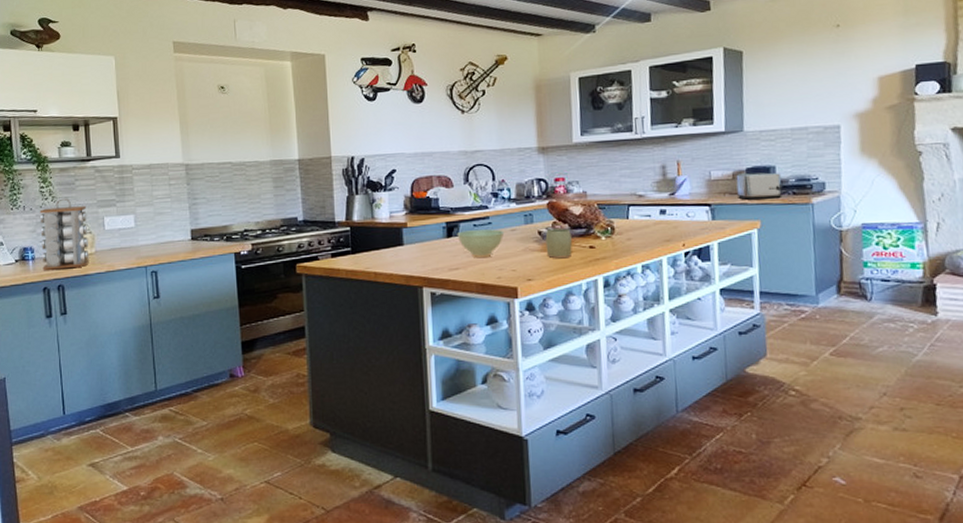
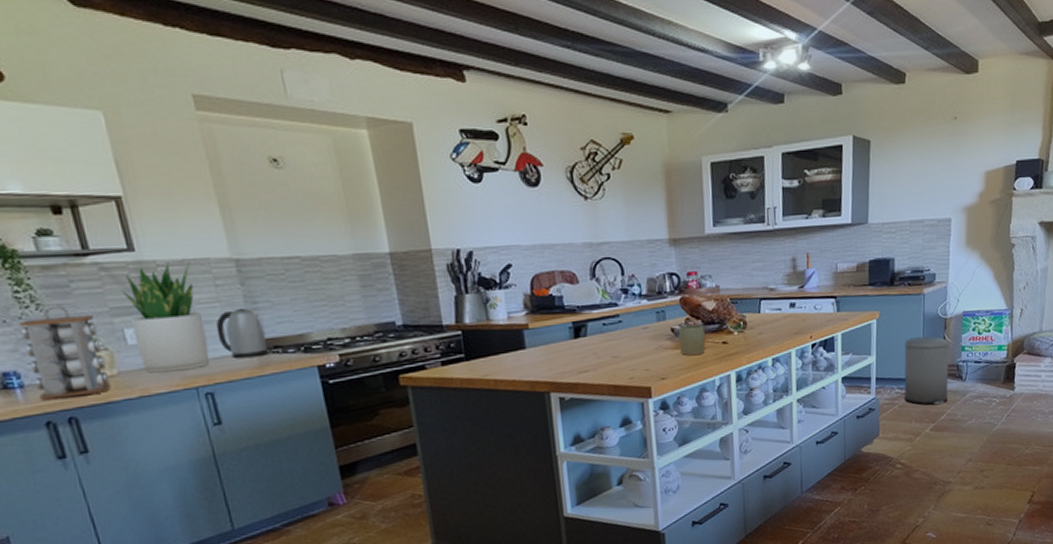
planter: none [107,166,158,253] -> present [121,262,209,373]
kettle: none [166,203,200,244] -> present [215,308,269,359]
bowl: present [457,229,505,258] -> none [585,327,636,359]
toaster: present [736,172,782,201] -> none [859,264,900,292]
pedal bin: none [792,249,850,327] -> present [904,336,949,406]

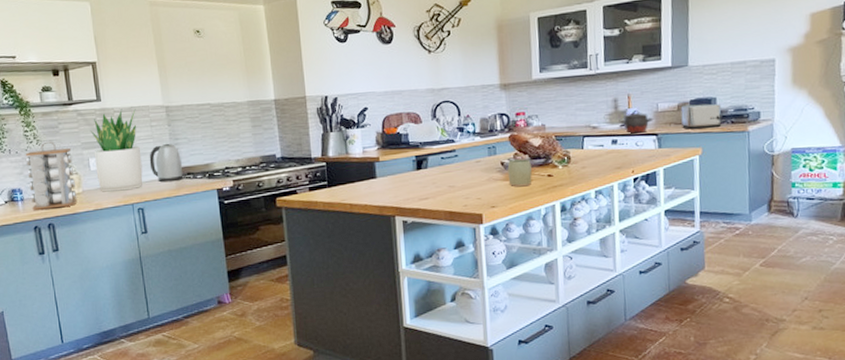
cooking pot: none [797,271,833,296] -> present [619,110,654,134]
toaster: none [859,264,900,292] -> present [680,103,722,130]
pedal bin: present [904,336,949,406] -> none [729,172,778,241]

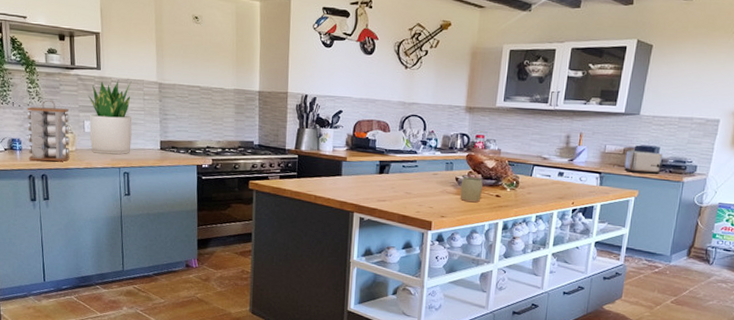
kettle: present [149,143,184,183] -> none [139,117,168,153]
cooking pot: present [619,110,654,134] -> none [568,148,600,170]

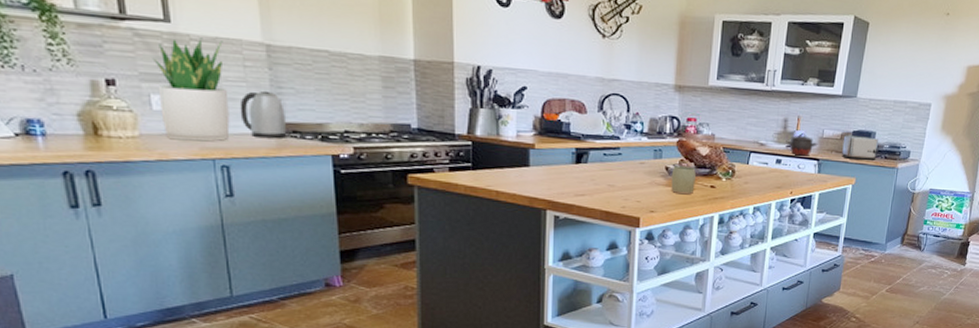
spice rack: present [27,98,70,162] -> none [48,61,131,153]
kettle: none [139,117,168,153] -> present [239,90,287,139]
cooking pot: none [568,148,600,170] -> present [786,133,818,156]

